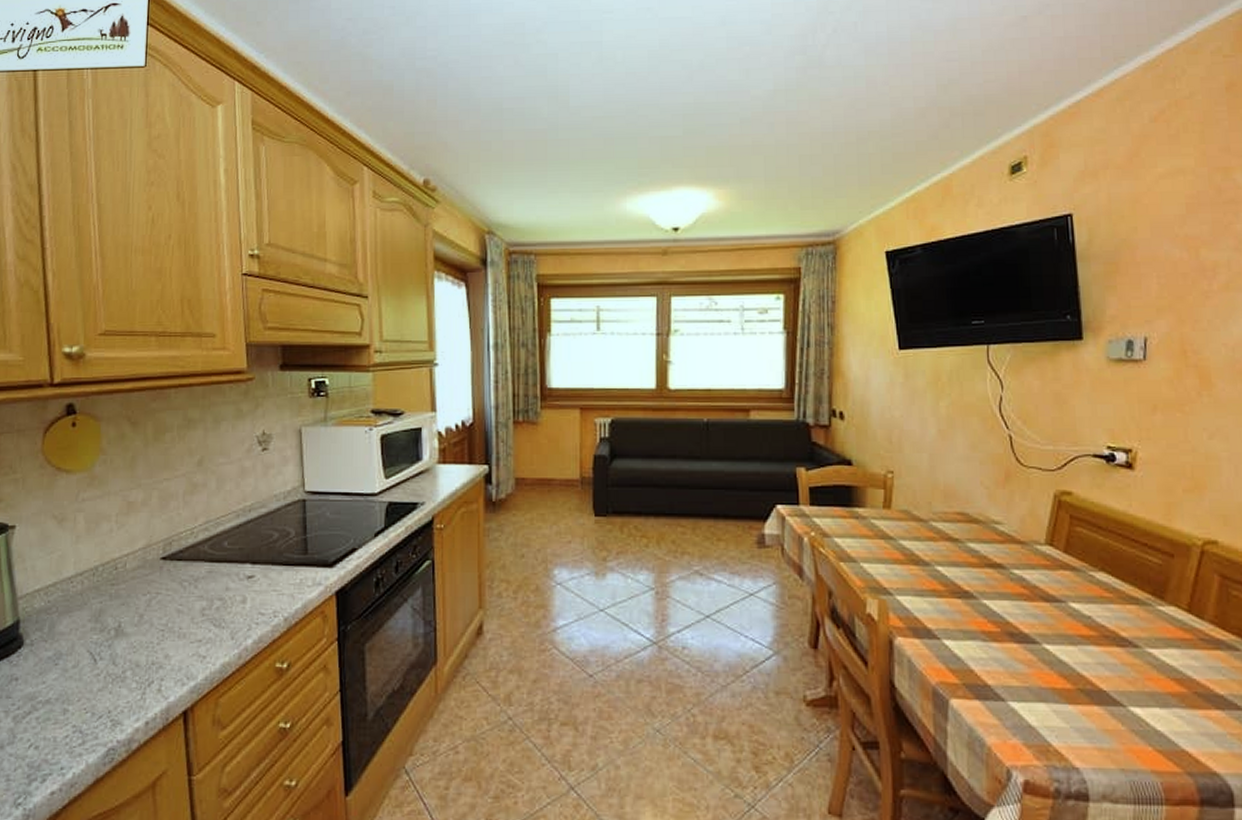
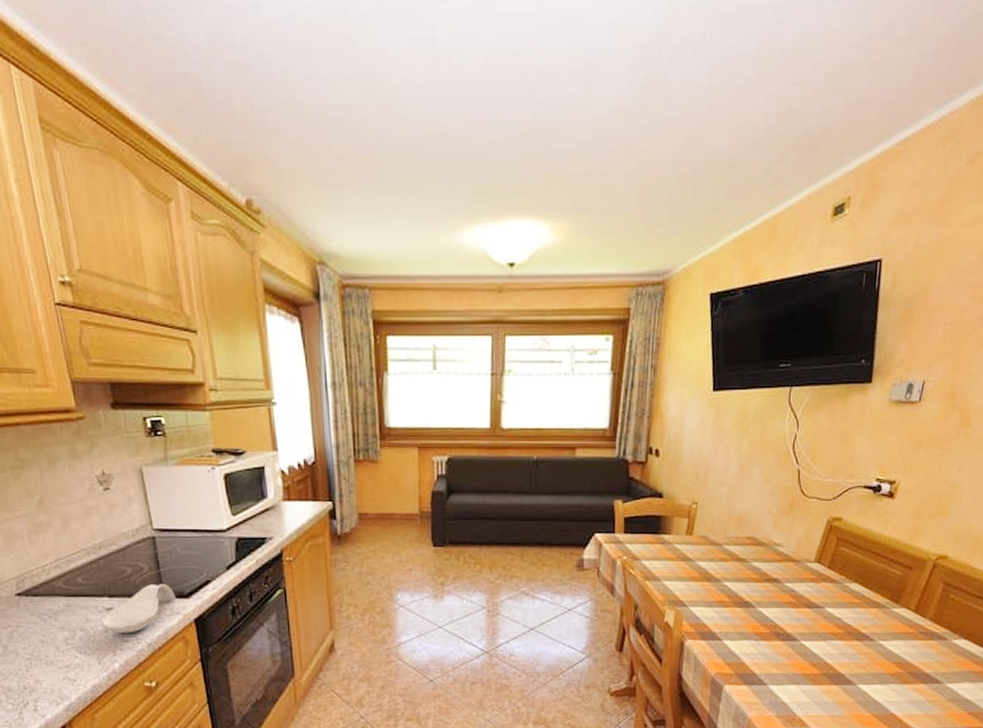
spoon rest: none [241,551,320,605] -> present [102,584,176,634]

